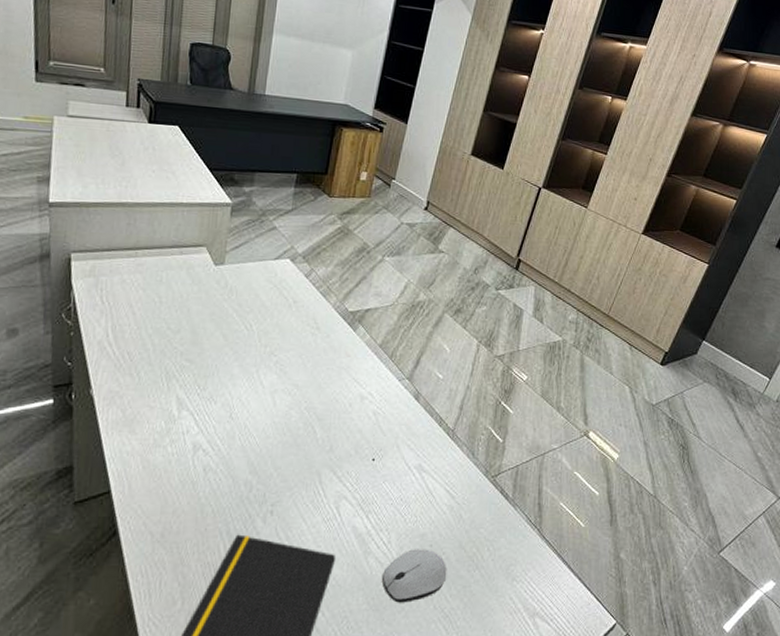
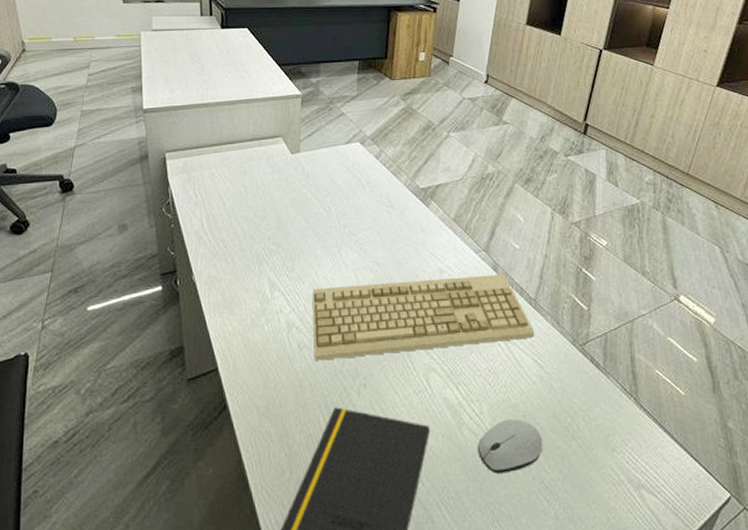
keyboard: none [220,403,450,485] -> present [312,275,535,361]

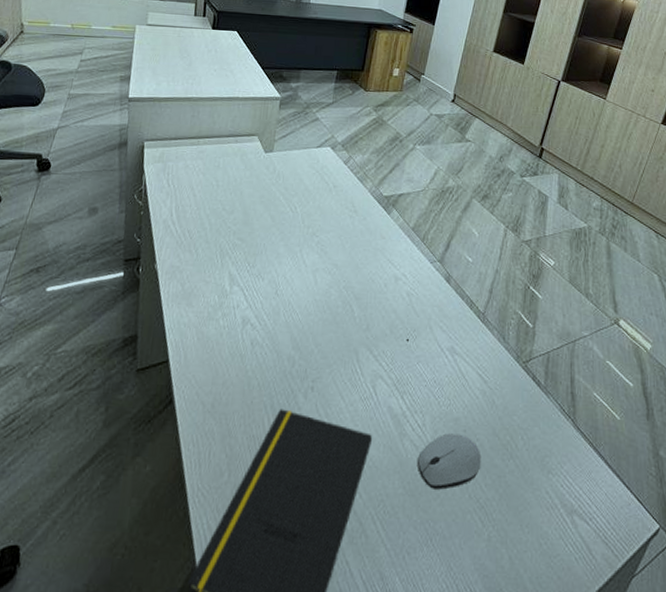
keyboard: present [312,275,535,361] -> none [266,285,481,360]

